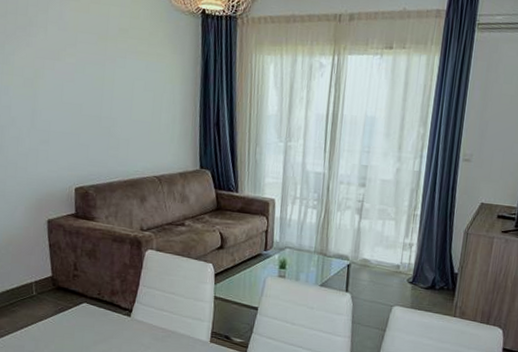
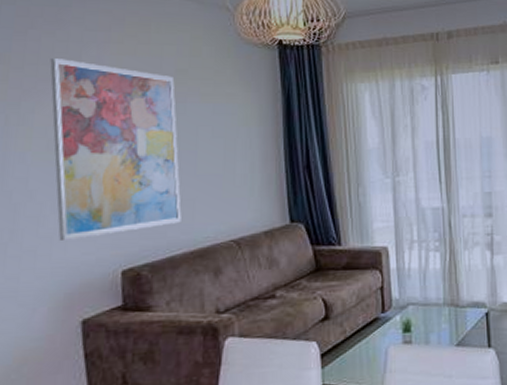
wall art: none [25,10,119,160] -> present [50,58,182,240]

